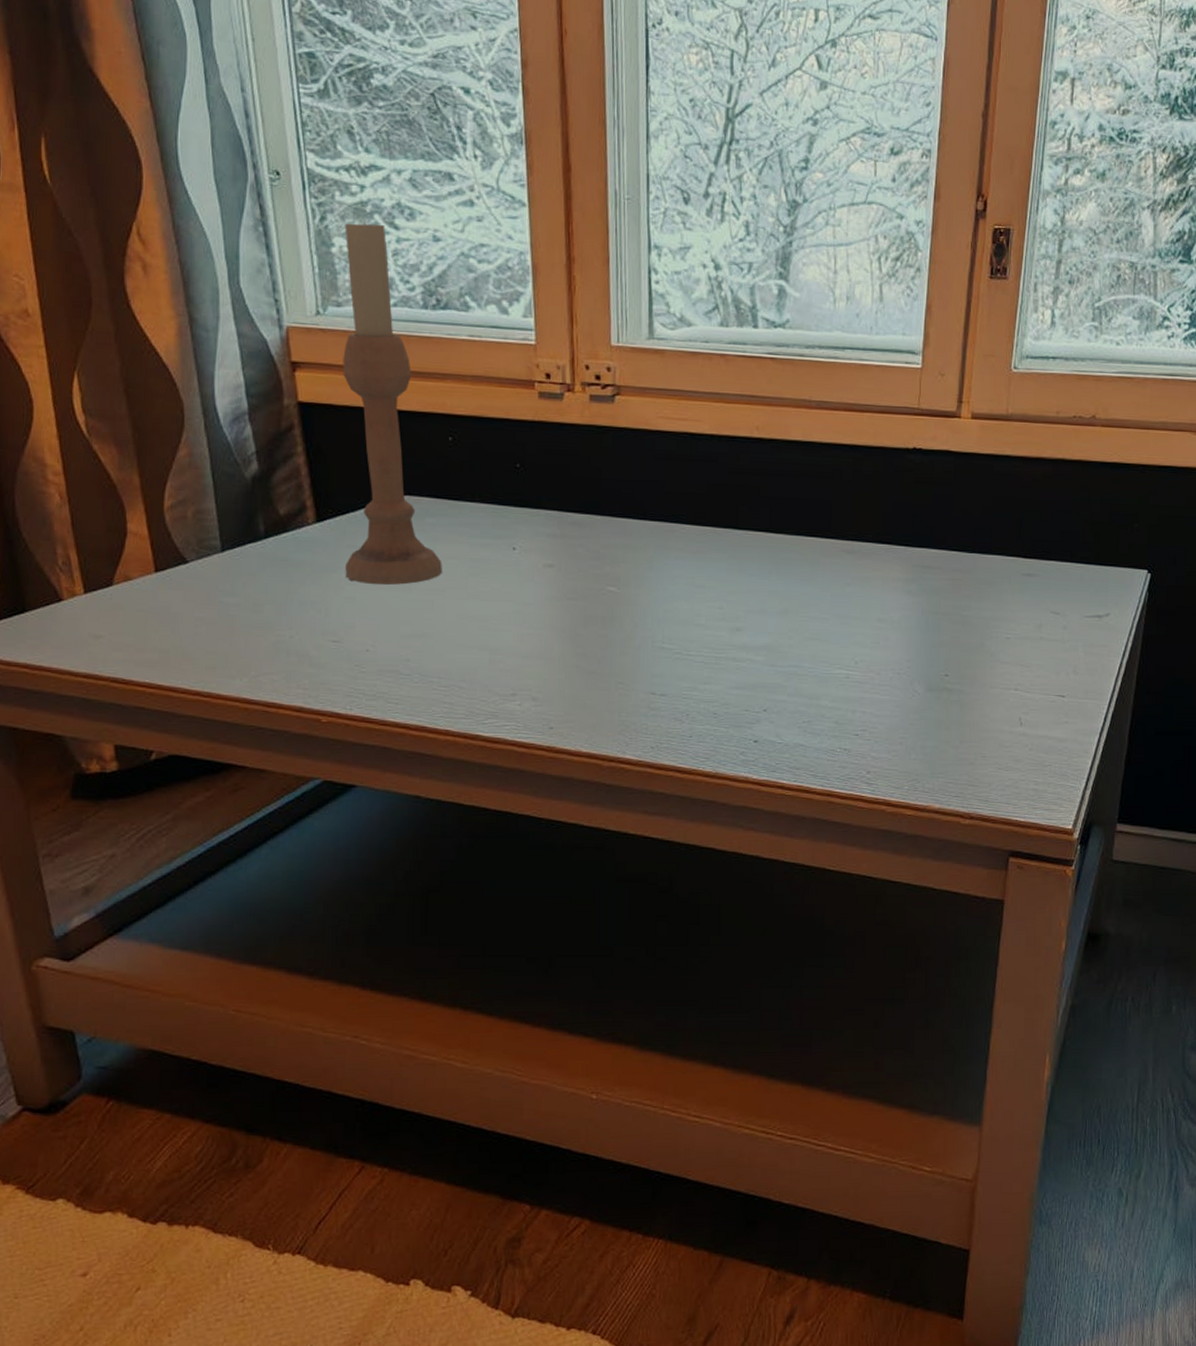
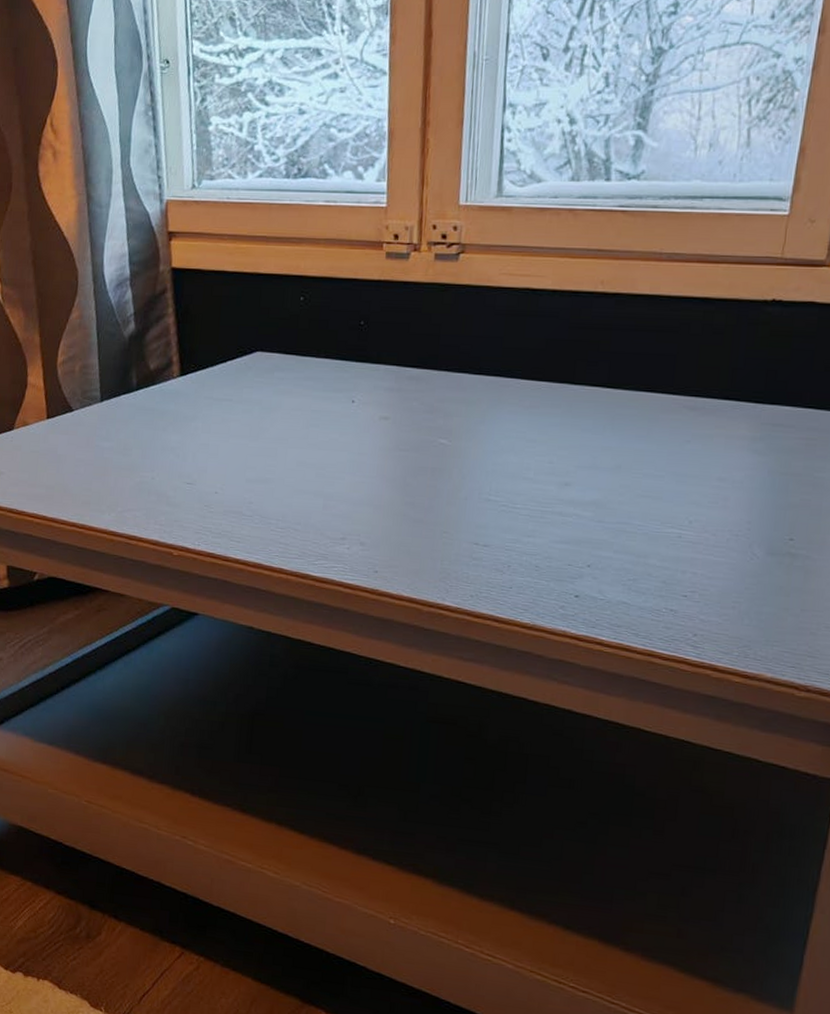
candlestick: present [343,219,442,586] -> none [201,98,287,434]

